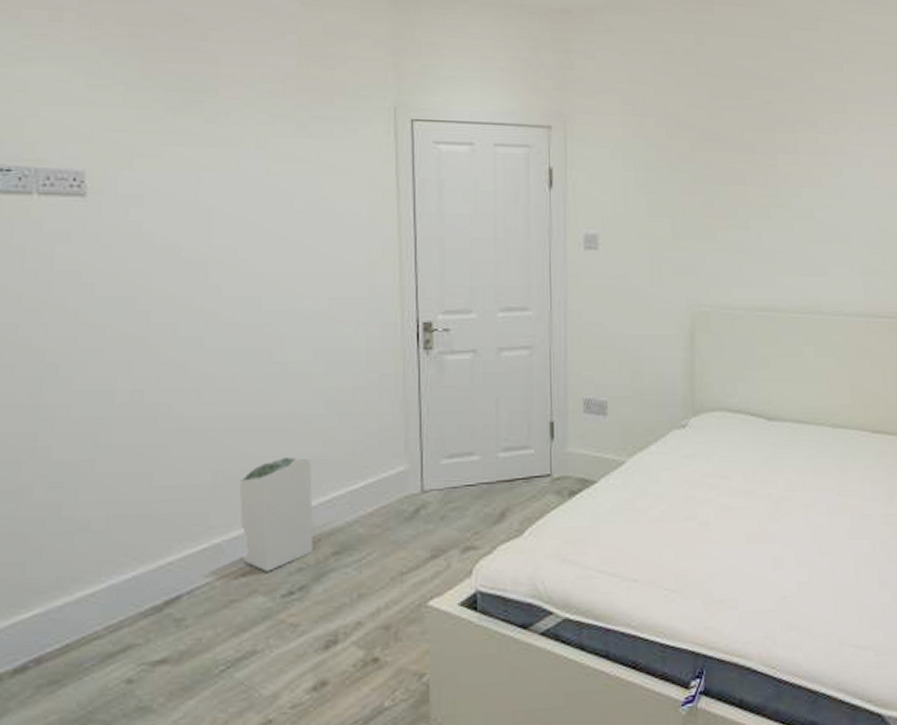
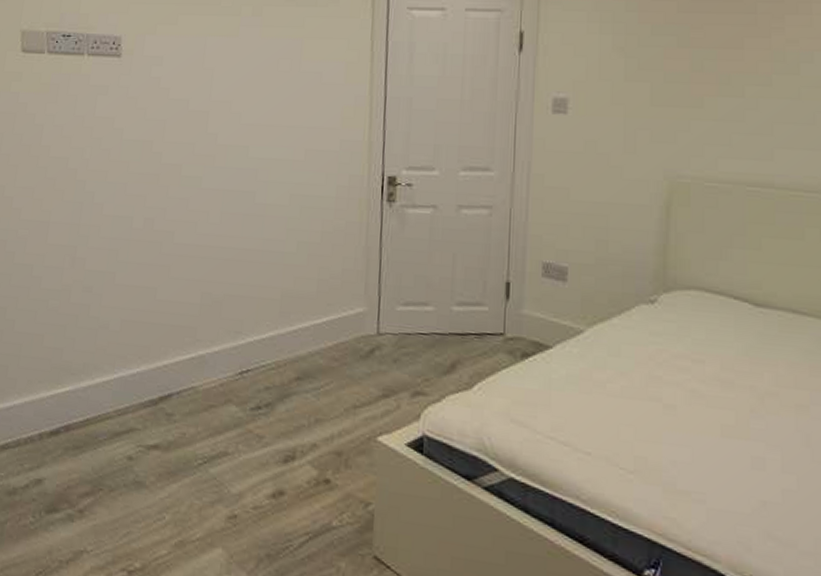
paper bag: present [239,458,314,572] -> none [221,288,282,386]

